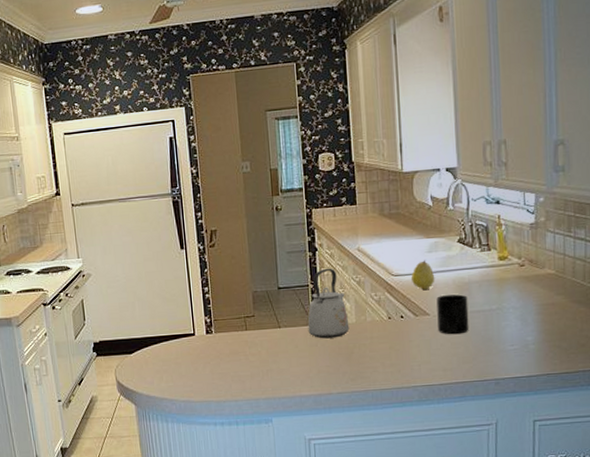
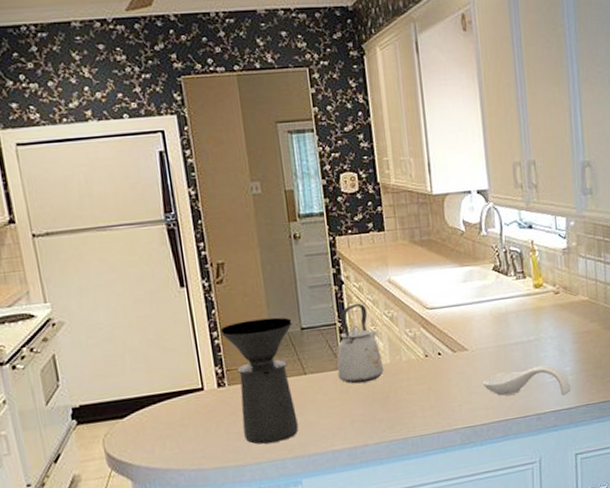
coffee maker: none [210,277,272,385] -> present [220,317,299,445]
fruit: present [410,259,435,290] -> none [446,289,472,323]
mug: present [436,294,469,335] -> none [474,326,509,371]
spoon rest: none [443,333,533,364] -> present [483,365,572,396]

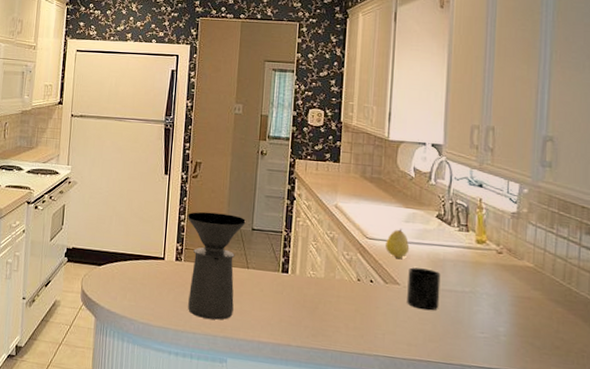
kettle: present [337,303,384,384] -> none [275,218,318,290]
fruit: none [446,289,472,323] -> present [385,228,410,259]
mug: none [474,326,509,371] -> present [407,267,441,311]
spoon rest: present [483,365,572,396] -> none [410,315,503,355]

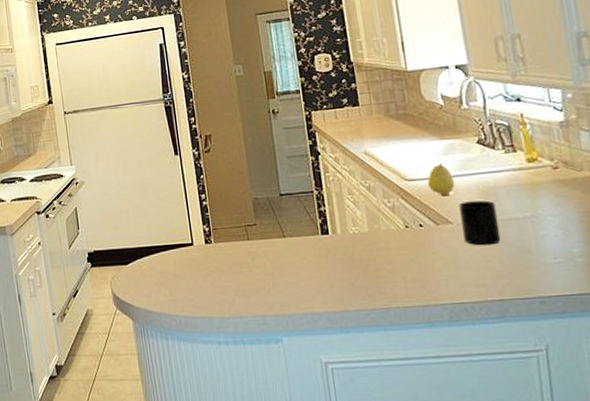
coffee maker: present [187,211,246,320] -> none [207,183,279,299]

